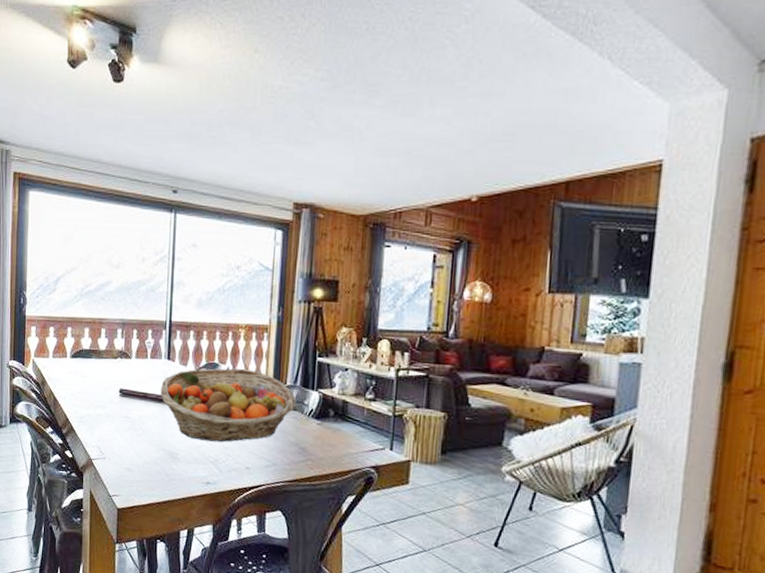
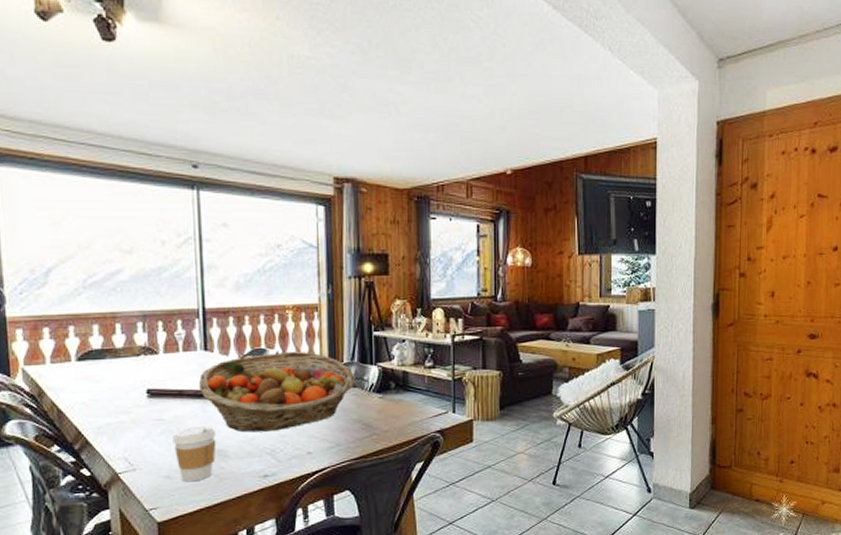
coffee cup: none [135,427,170,478] -> present [172,425,216,482]

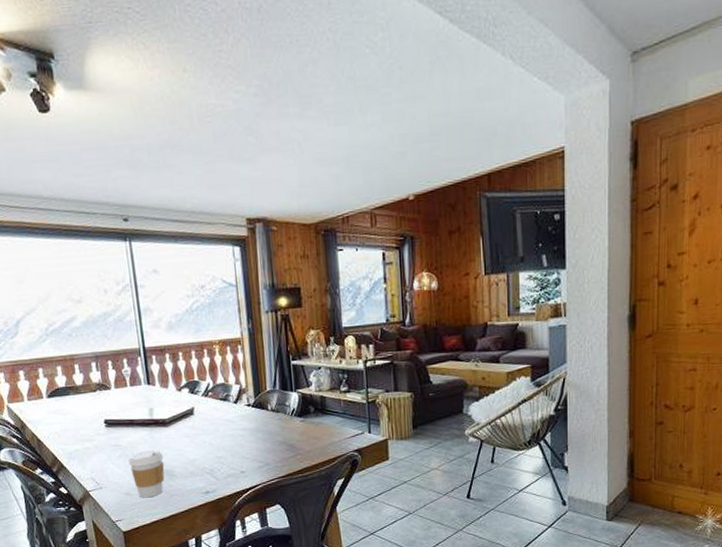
fruit basket: present [198,352,354,432] -> none [145,382,278,455]

